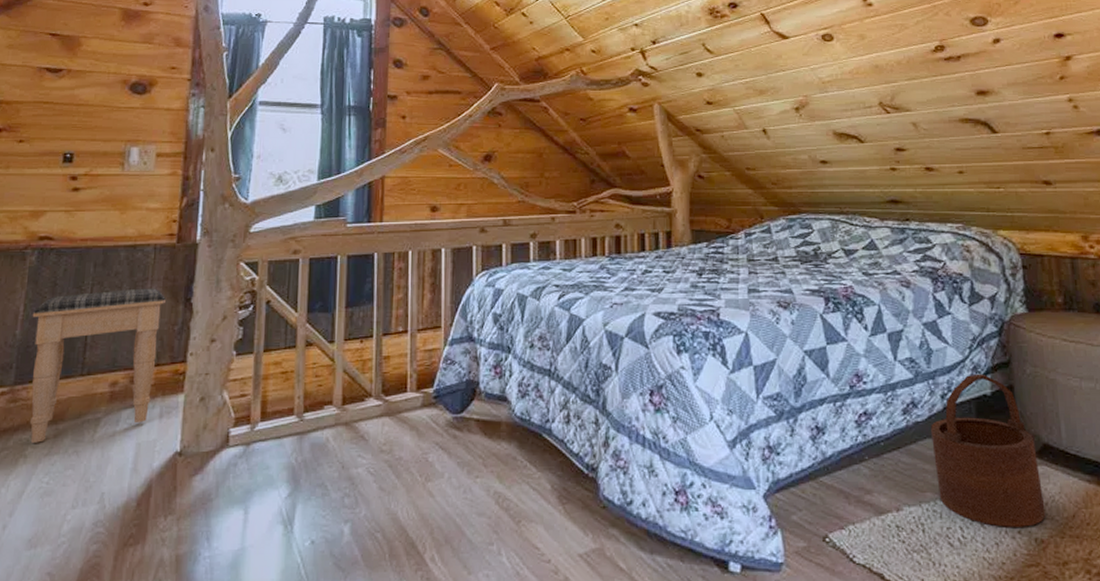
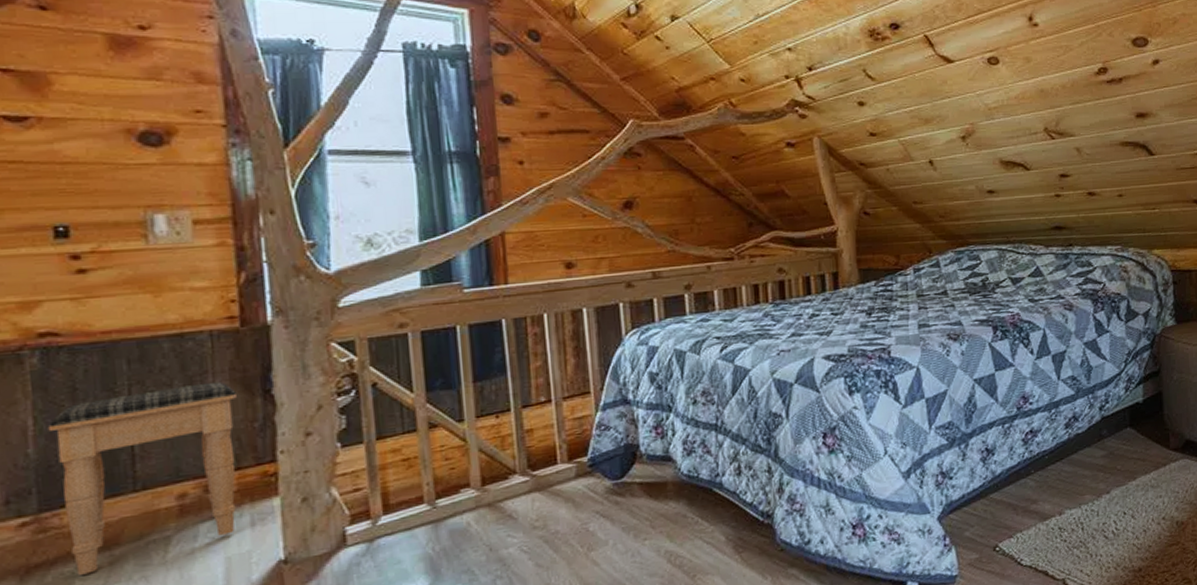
wooden bucket: present [931,373,1046,527] -> none [1090,384,1186,516]

